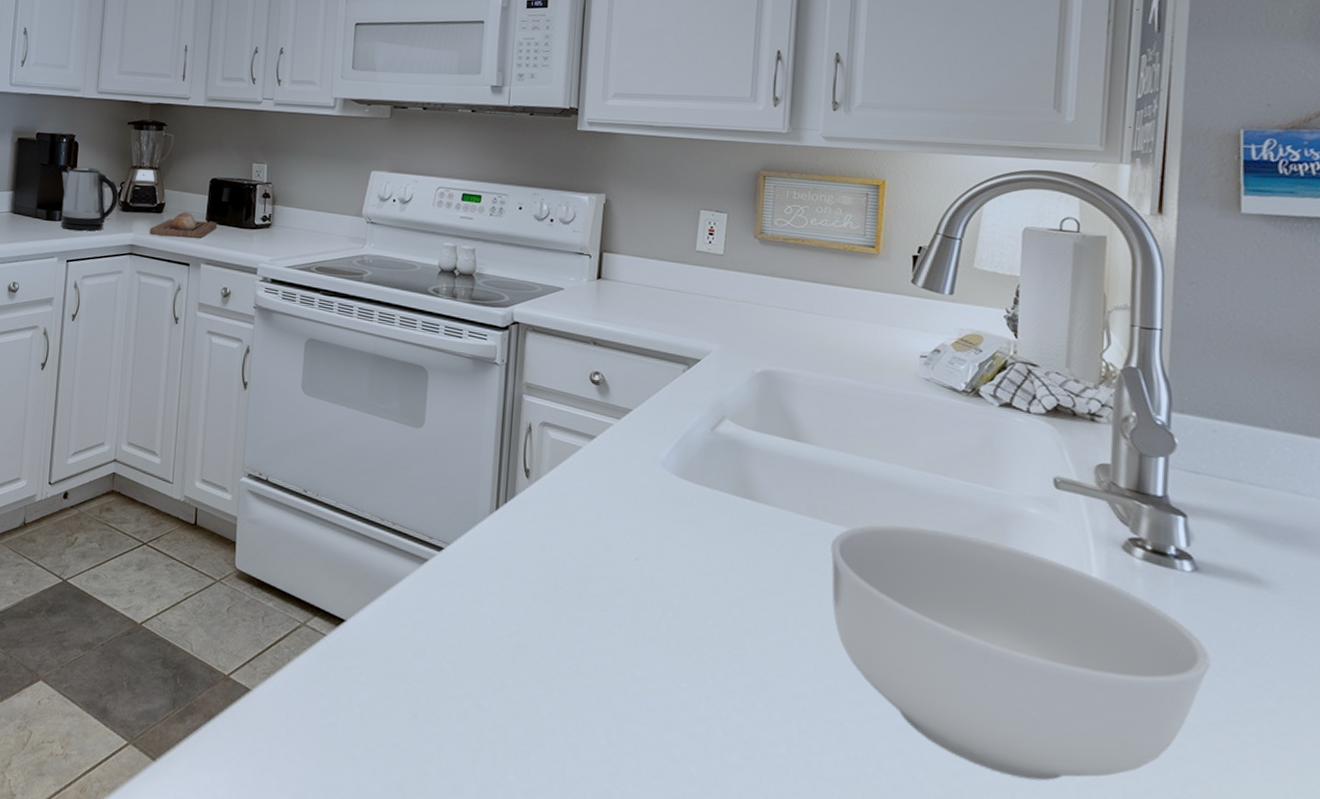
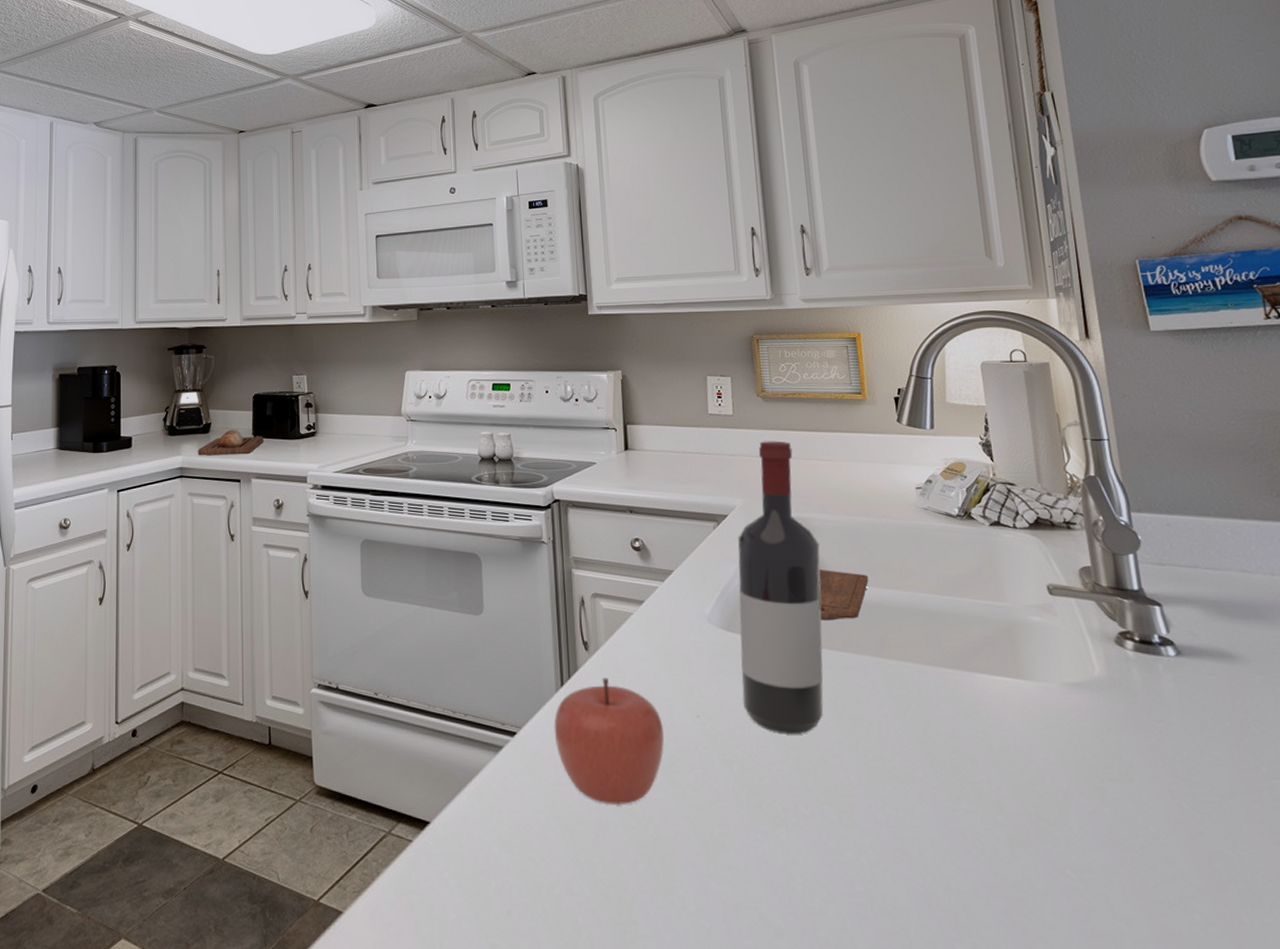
kettle: present [60,166,119,231] -> none [106,396,164,460]
fruit: none [482,507,599,634] -> present [554,677,664,806]
wine bottle: none [687,286,799,592] -> present [737,441,824,735]
cutting board: none [786,429,849,485] -> present [818,570,869,621]
bowl: present [830,525,1211,780] -> none [869,648,1209,878]

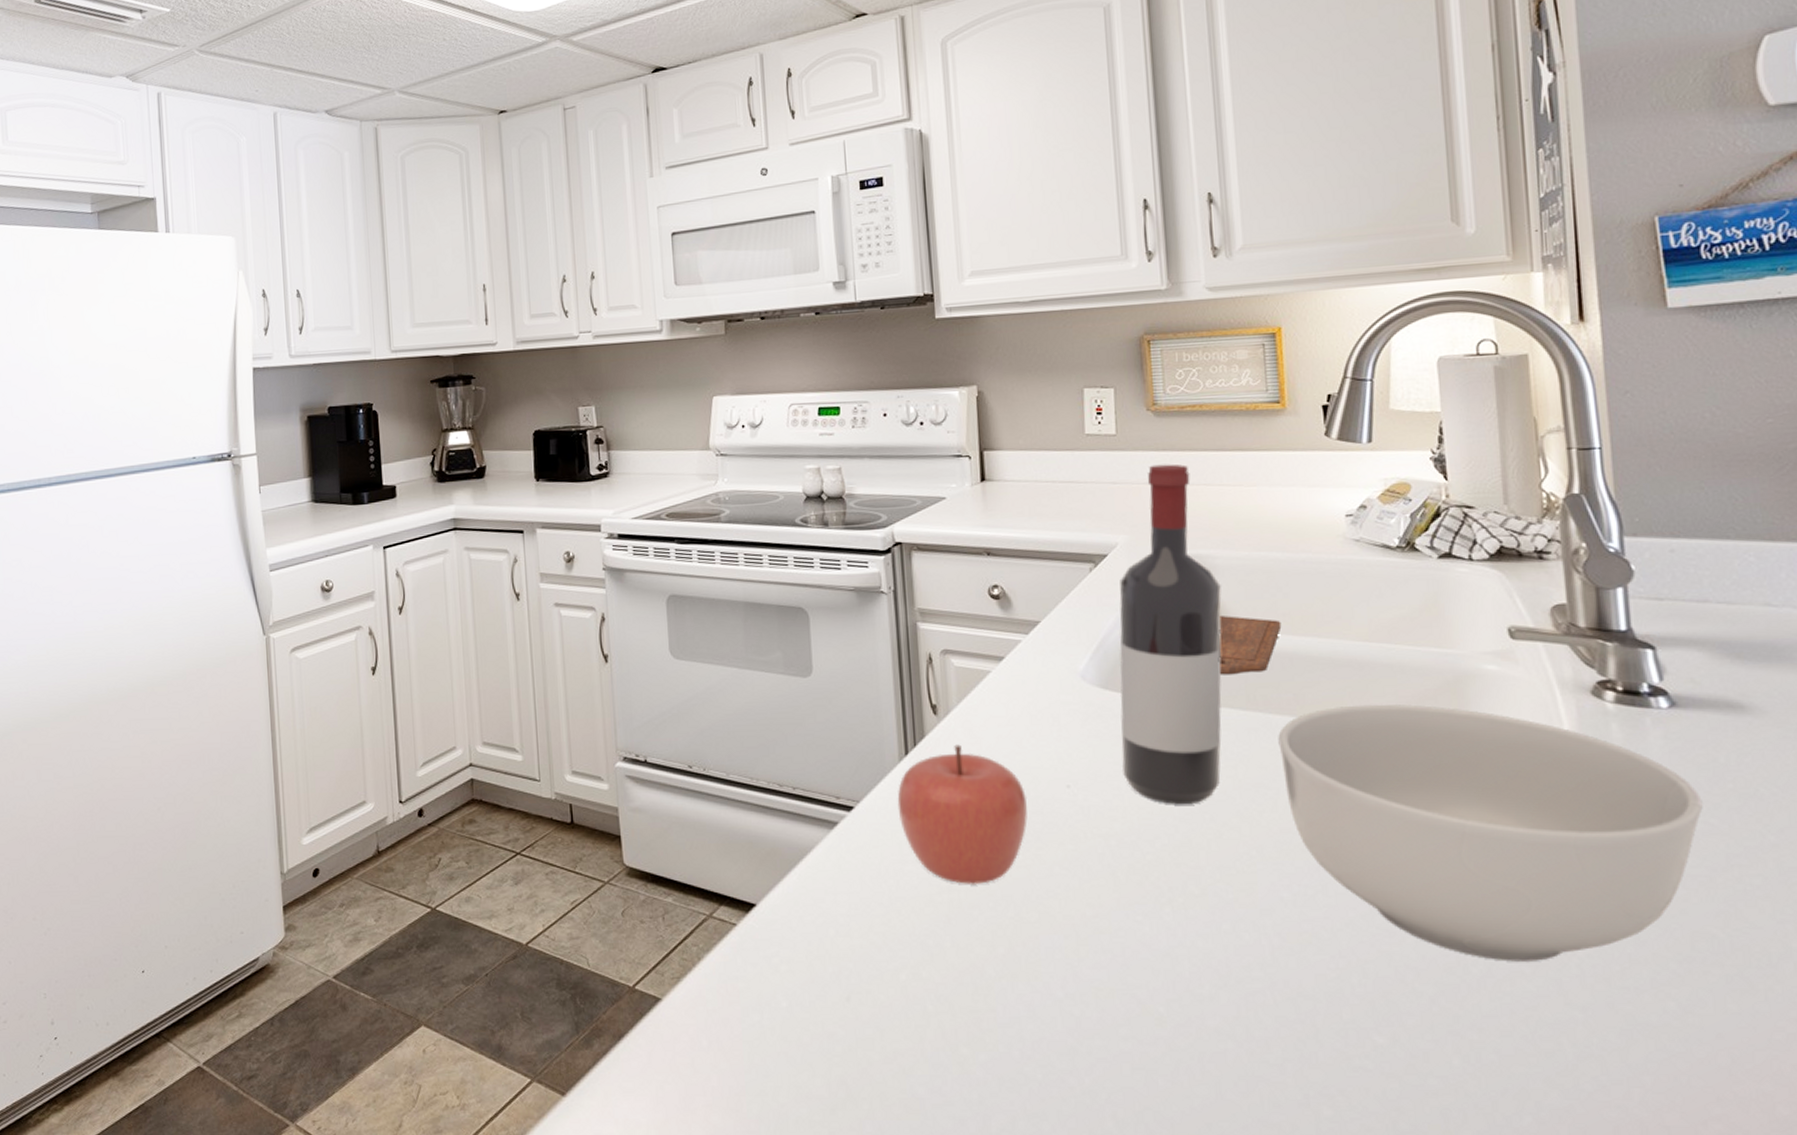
bread loaf: present [198,429,264,456] -> none [472,472,548,505]
bowl: none [869,648,1209,878] -> present [1278,704,1703,962]

